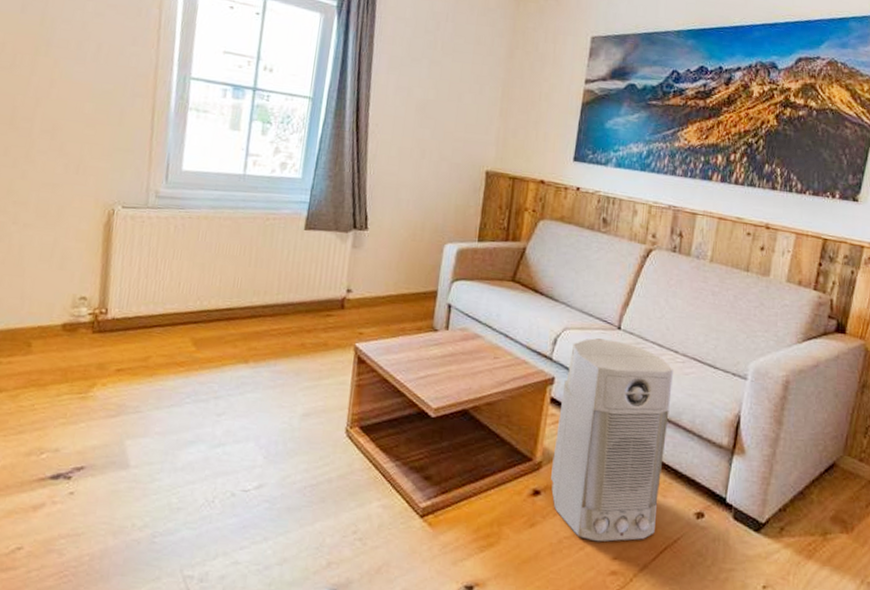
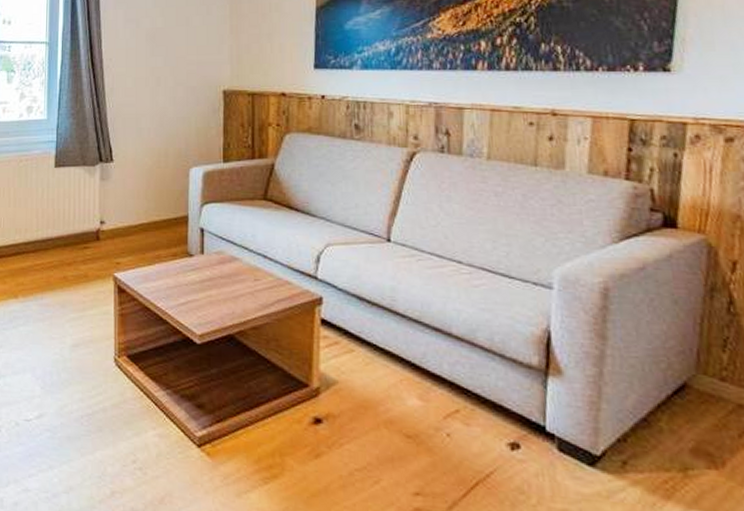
air purifier: present [551,338,673,542] -> none [331,253,461,475]

